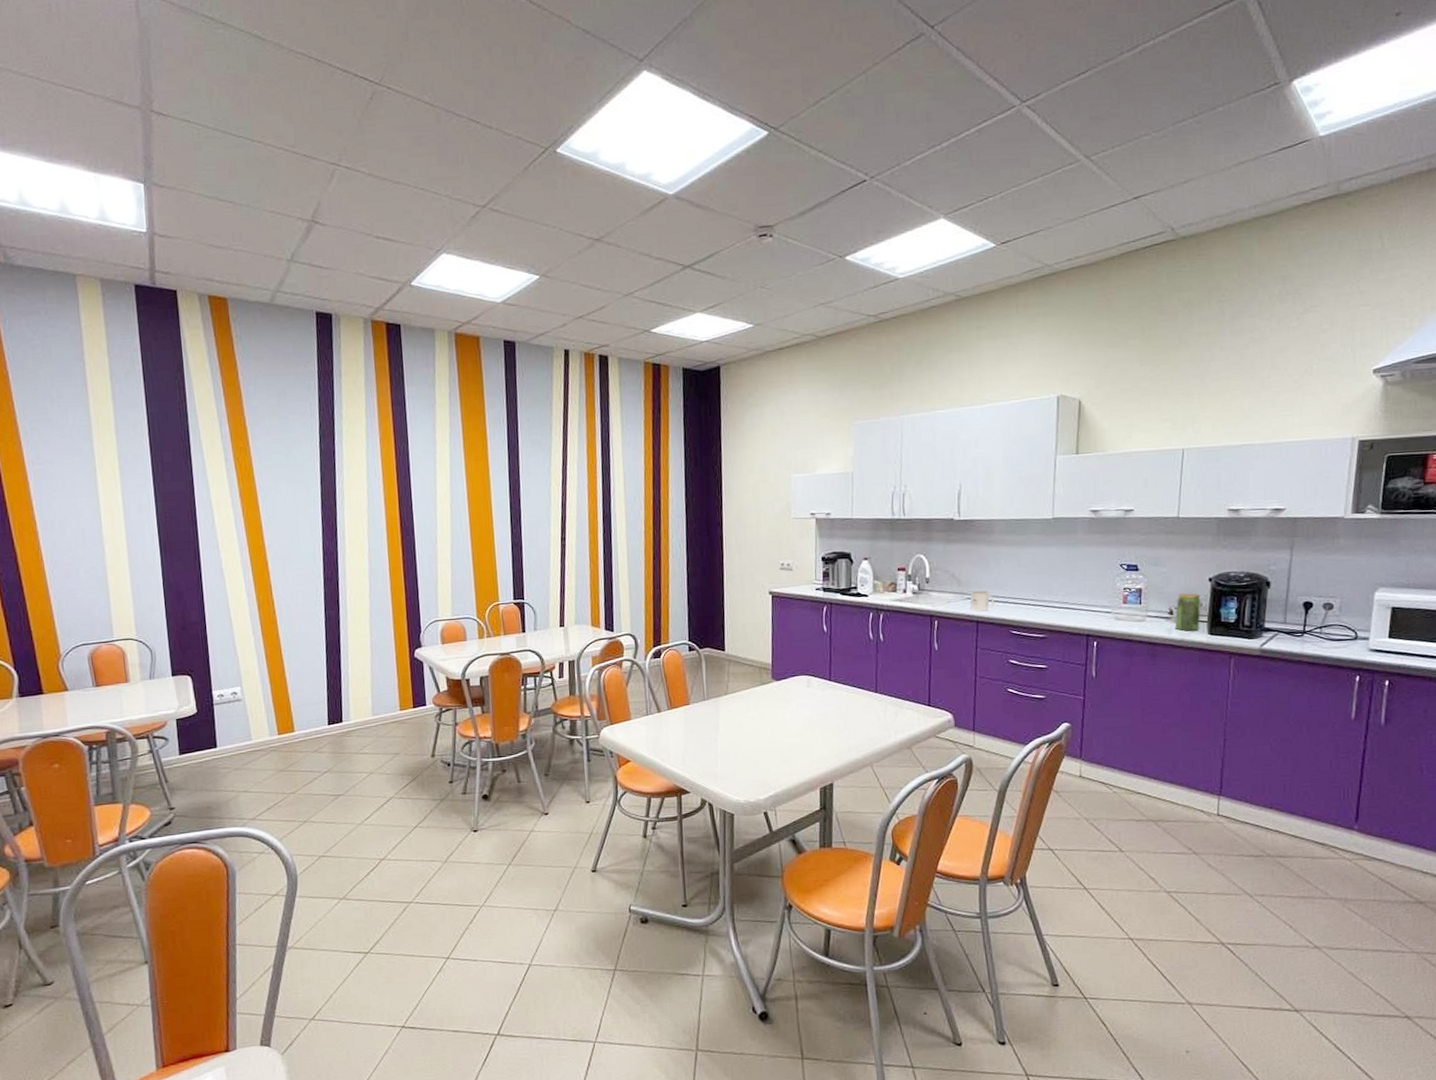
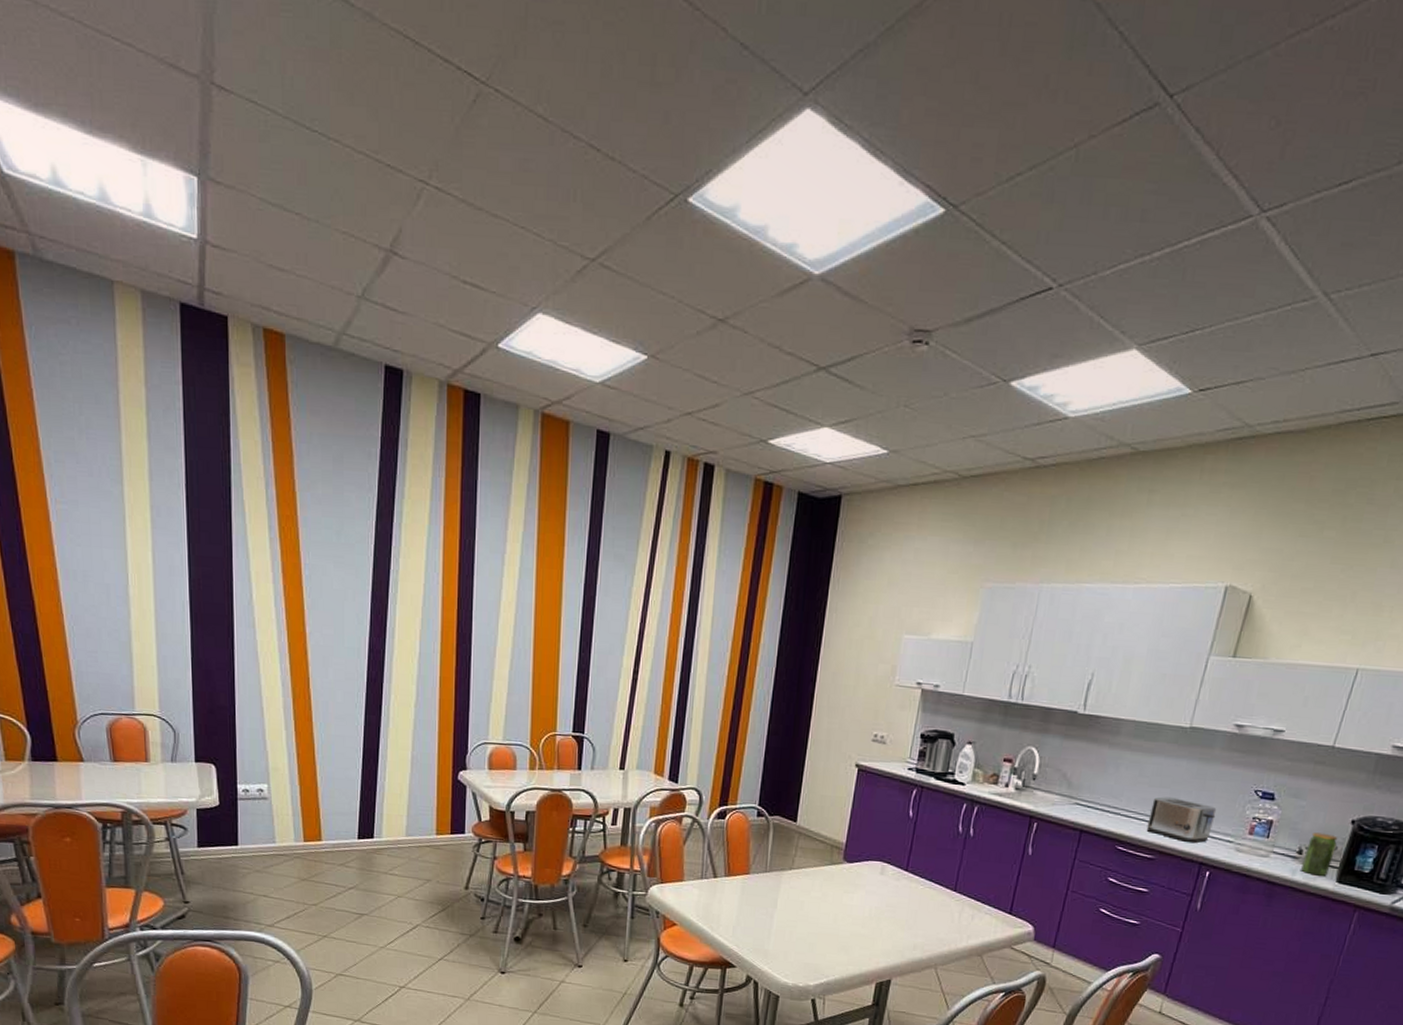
mug: present [970,590,995,613] -> none [1076,796,1106,822]
toaster: none [1033,580,1091,619] -> present [1146,797,1217,843]

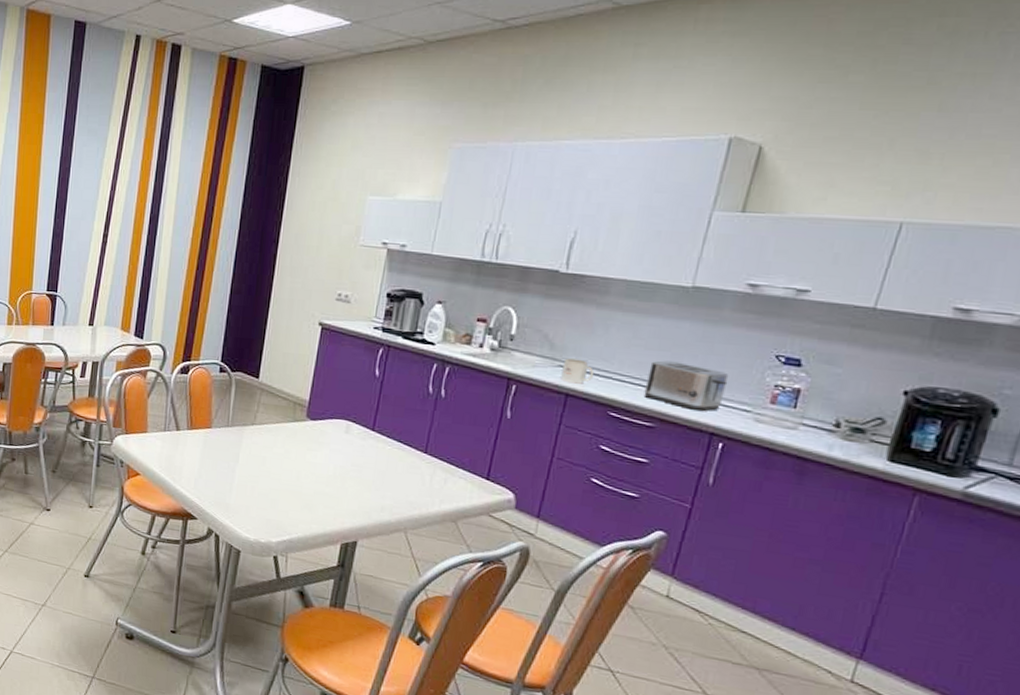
mug: none [1076,796,1106,822] -> present [560,358,595,385]
jar: present [1301,832,1338,876] -> none [840,403,887,454]

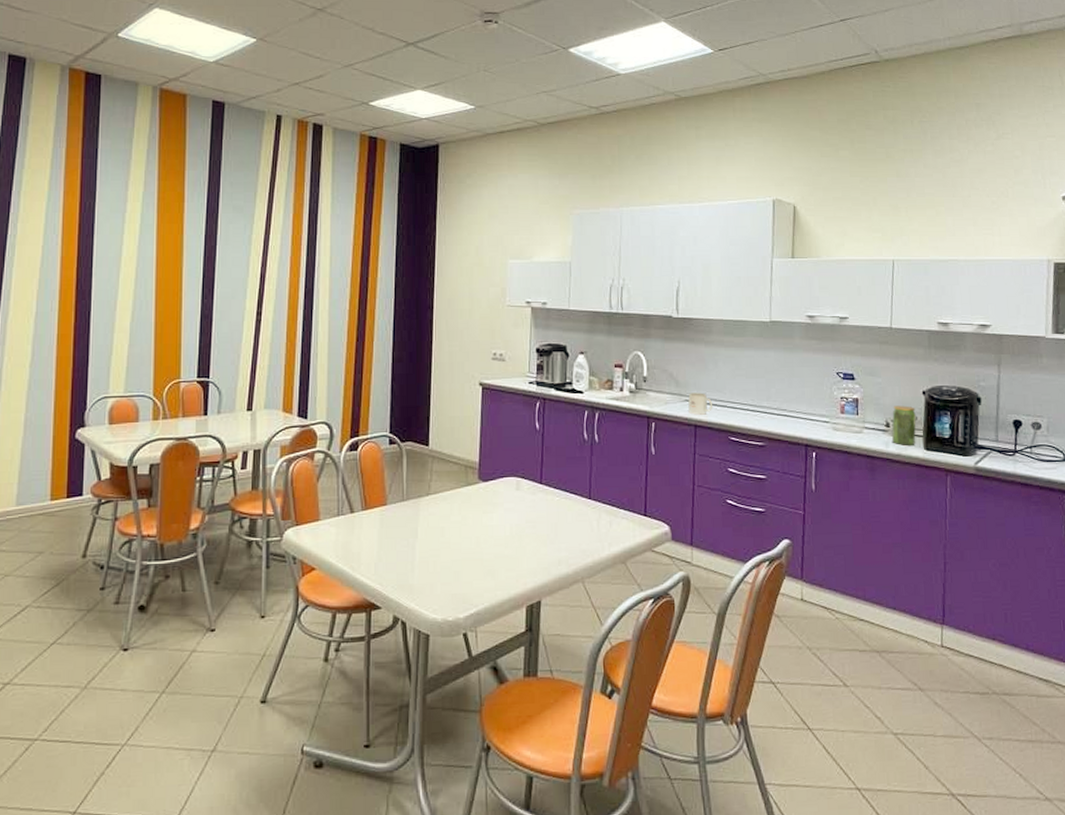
toaster: present [644,360,729,411] -> none [752,386,809,427]
jar: none [840,403,887,454] -> present [892,405,916,445]

